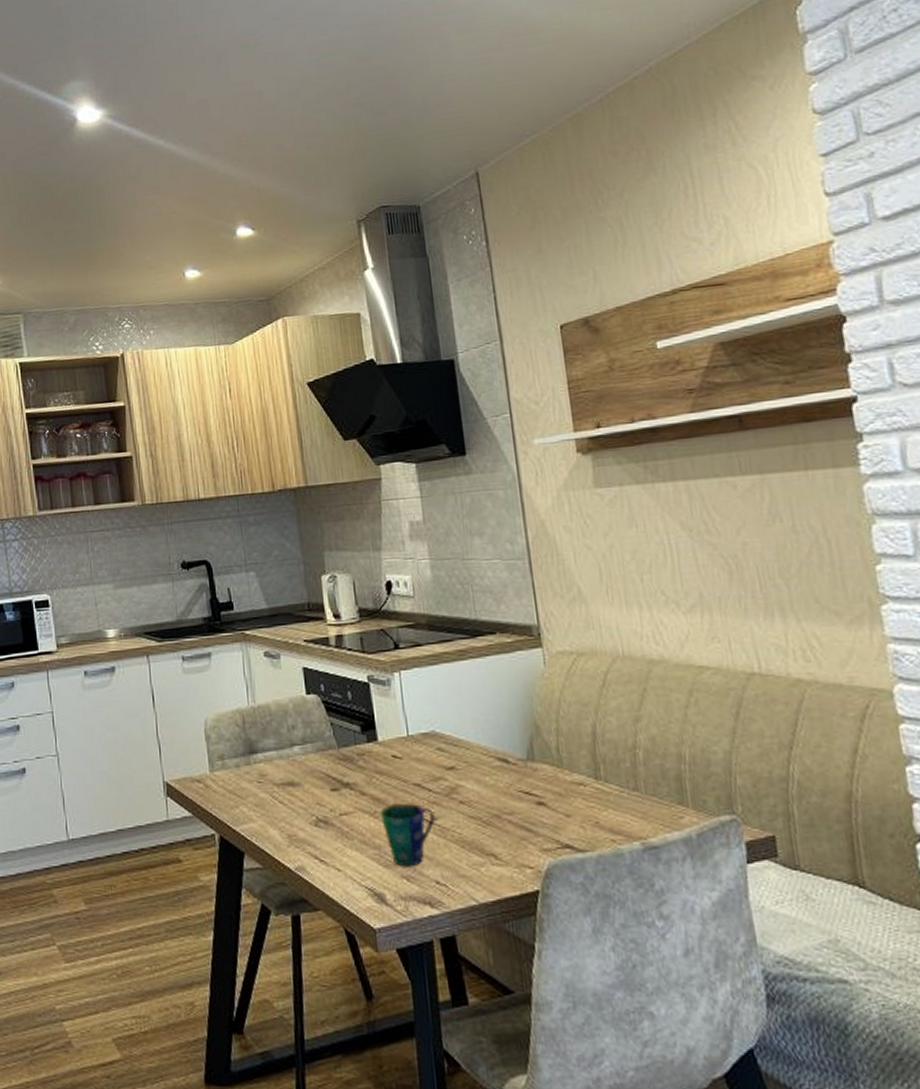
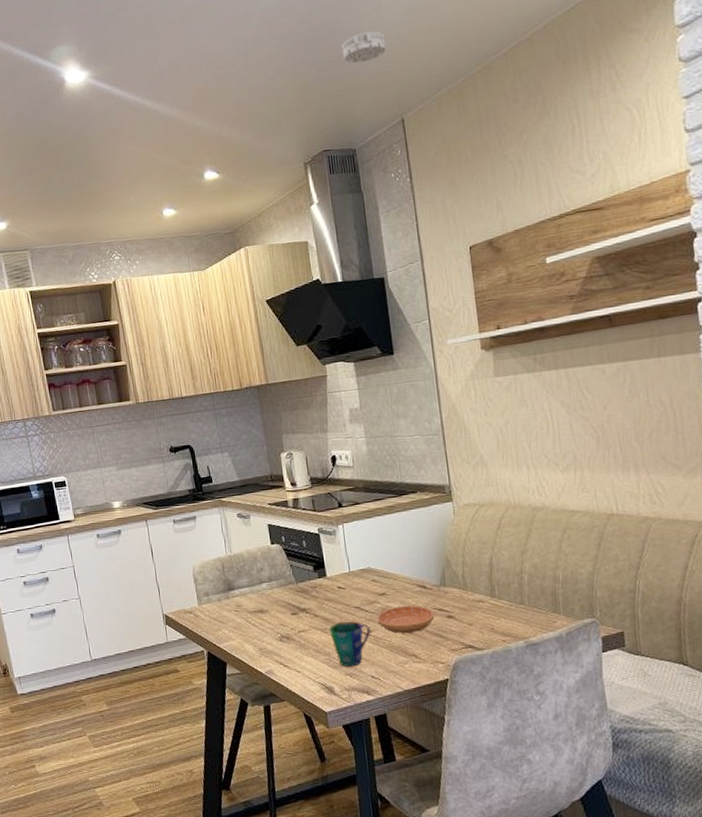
smoke detector: none [404,71,458,108] -> present [342,31,387,64]
saucer: none [443,785,520,823] -> present [377,605,435,633]

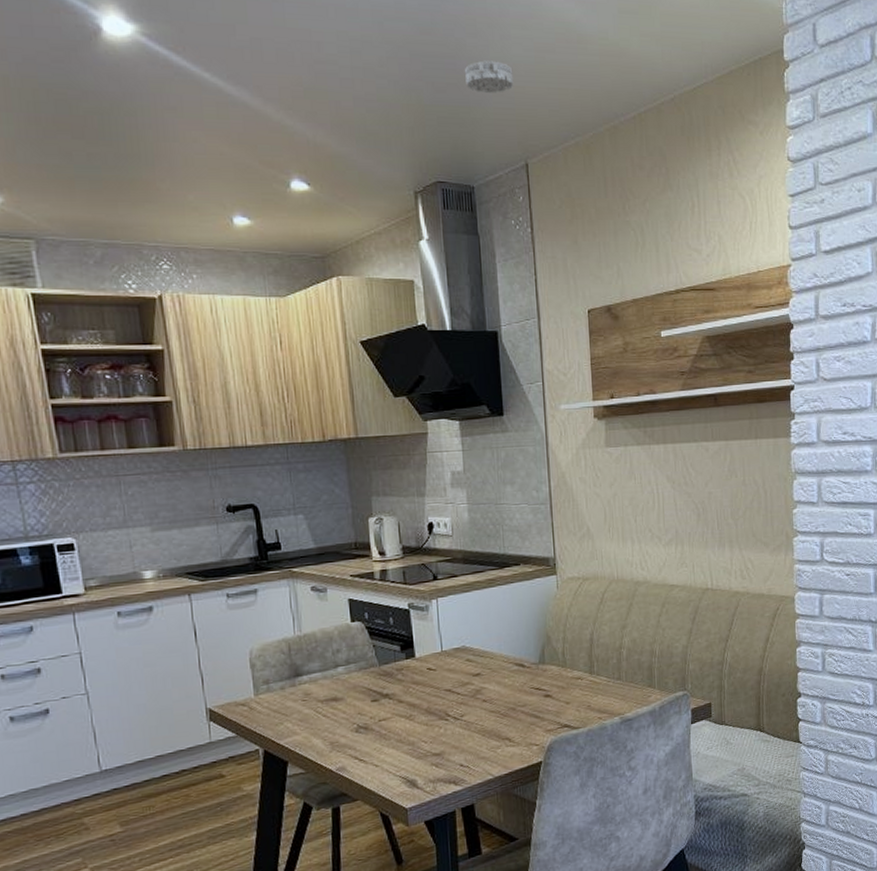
cup: present [328,620,371,667] -> none [414,705,462,757]
saucer: present [377,605,435,633] -> none [470,685,531,716]

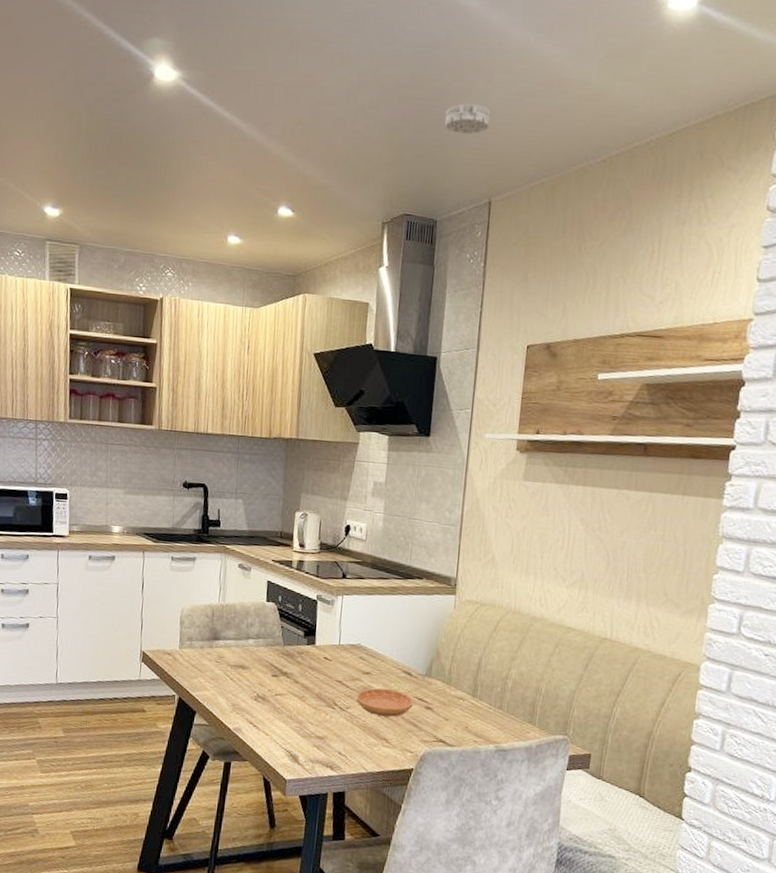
saucer: none [470,685,531,716] -> present [356,688,414,717]

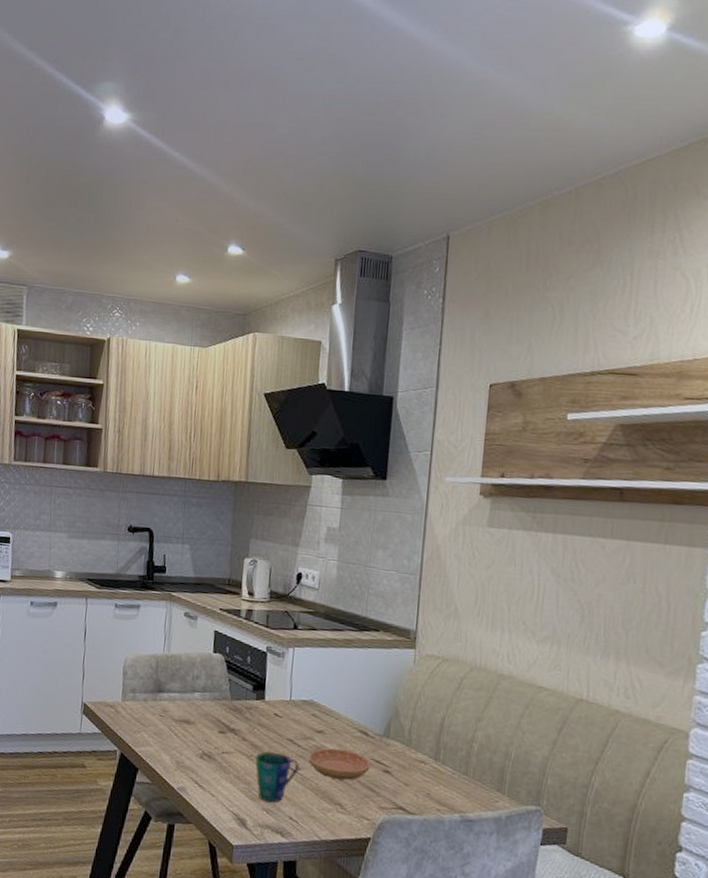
cup: none [306,692,348,740] -> present [254,751,300,803]
smoke detector: present [445,103,491,134] -> none [400,137,448,168]

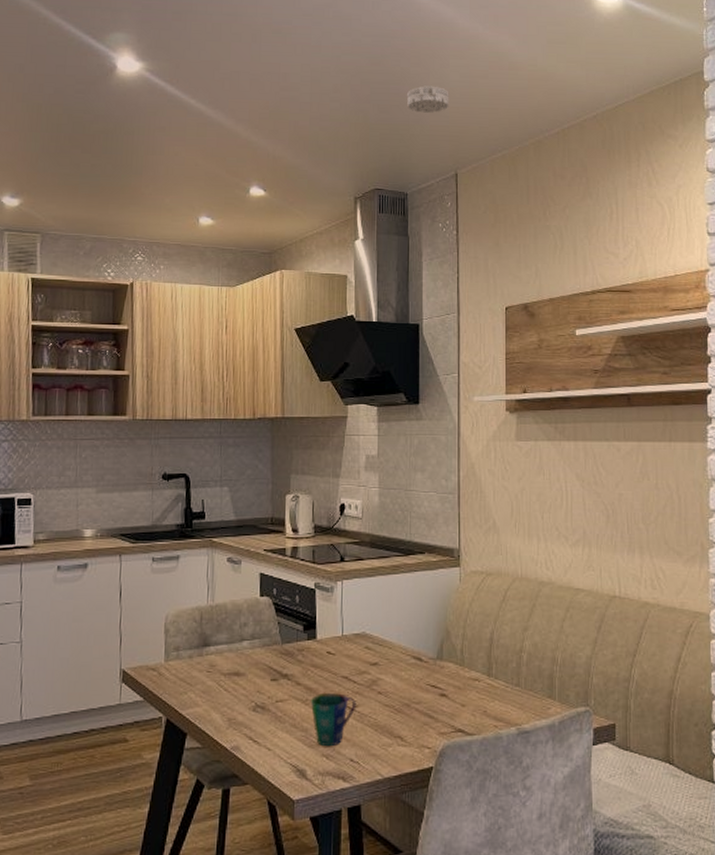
saucer: present [308,748,371,780] -> none [365,678,427,710]
smoke detector: none [400,137,448,168] -> present [407,85,449,113]

